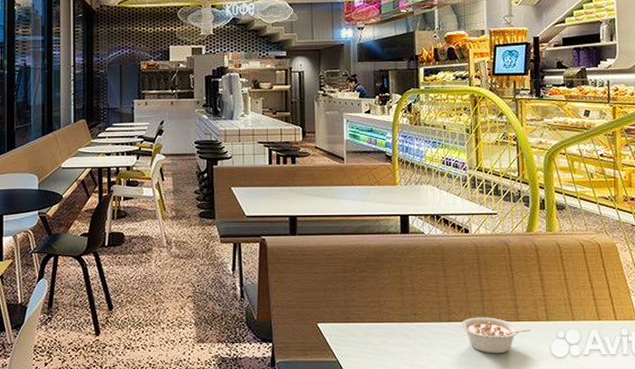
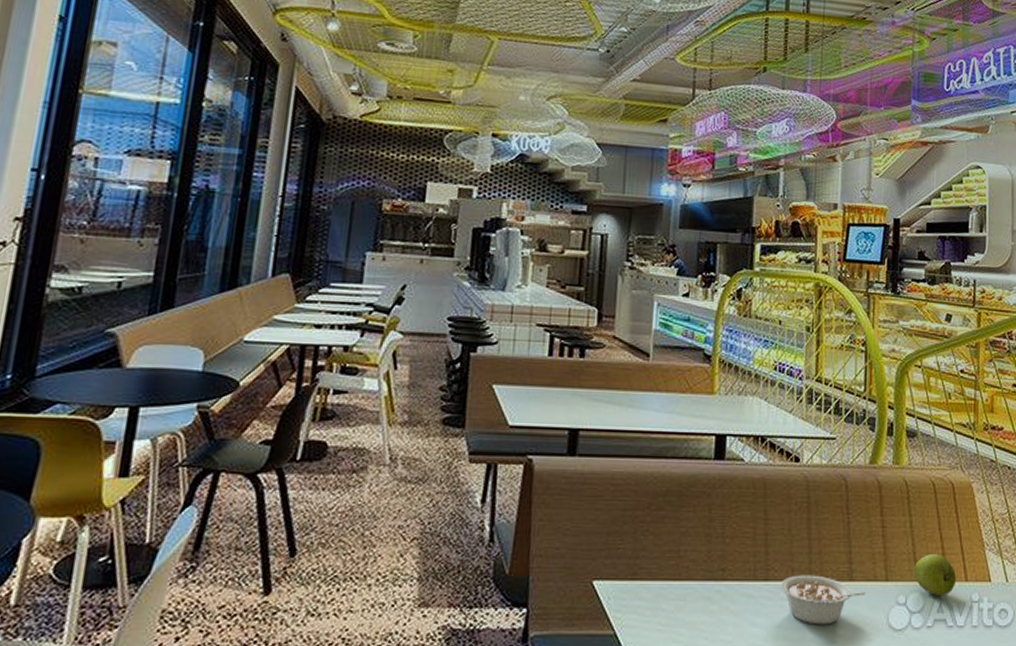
apple: none [569,300,607,332] -> present [913,554,957,597]

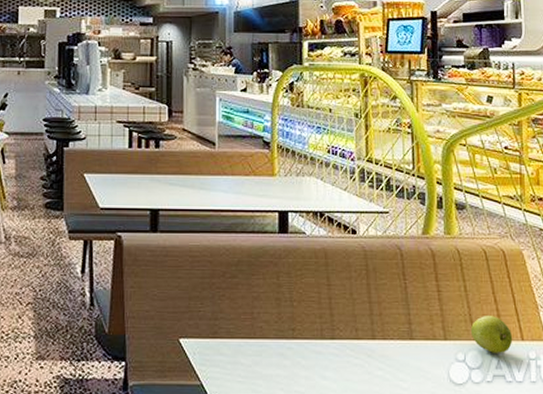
legume: present [780,575,866,625] -> none [345,334,426,379]

